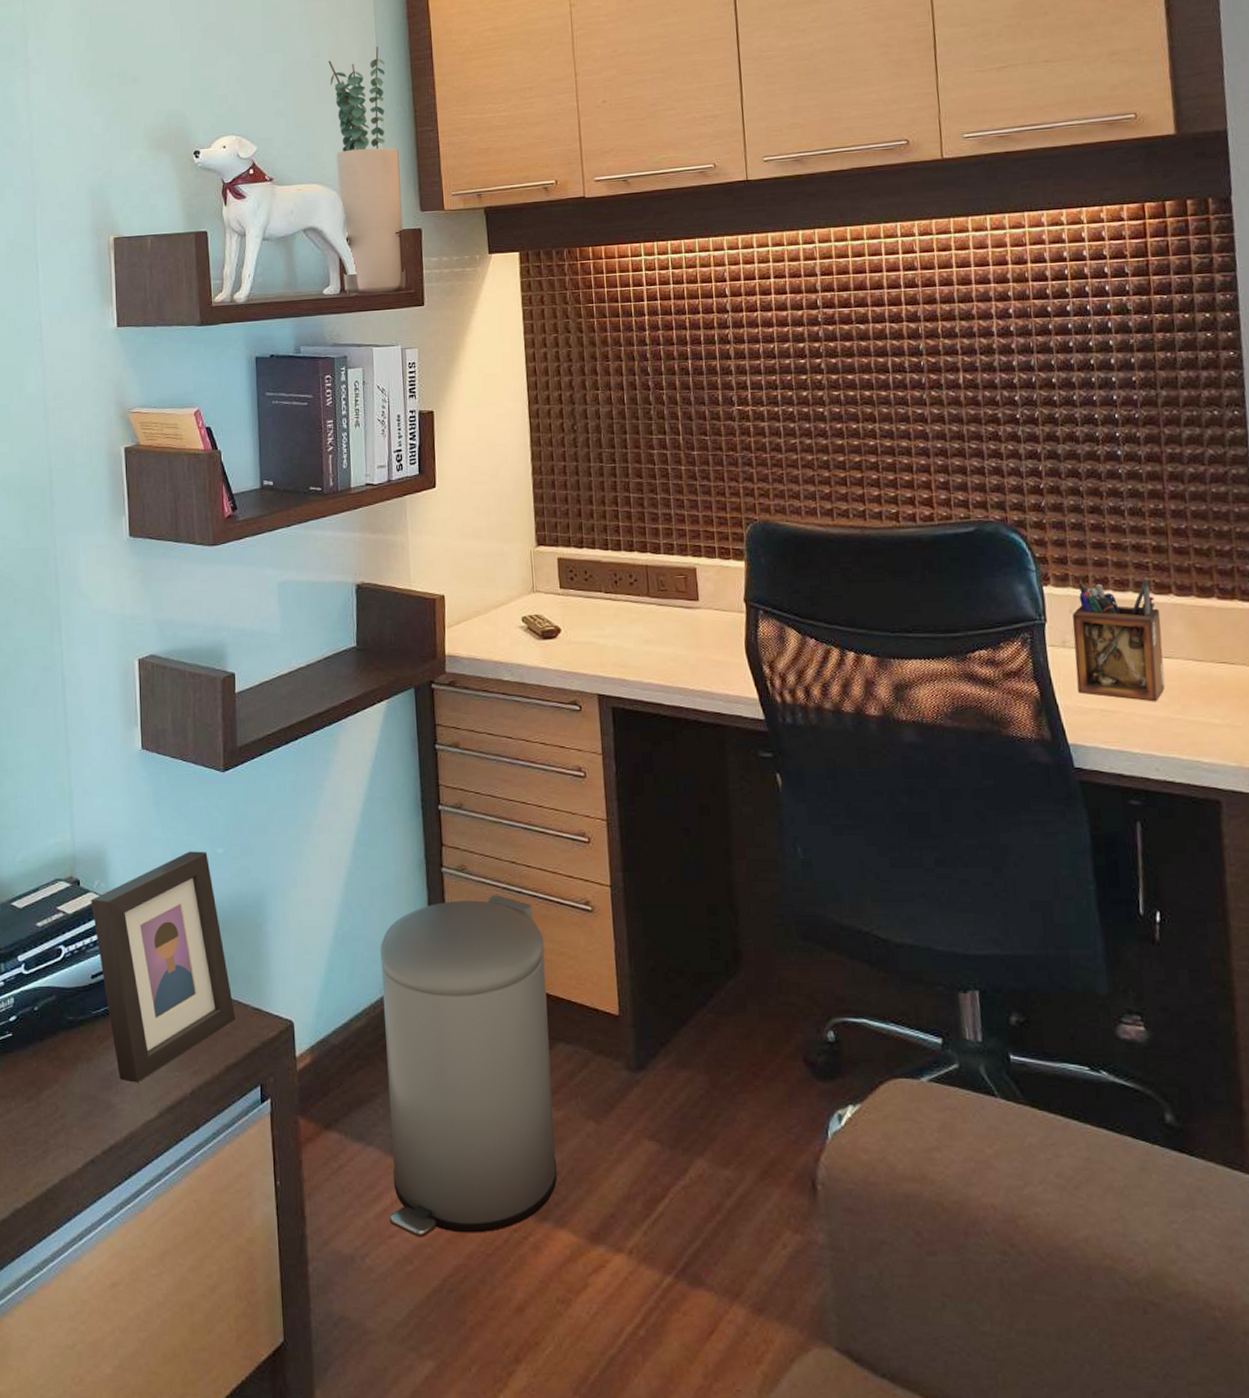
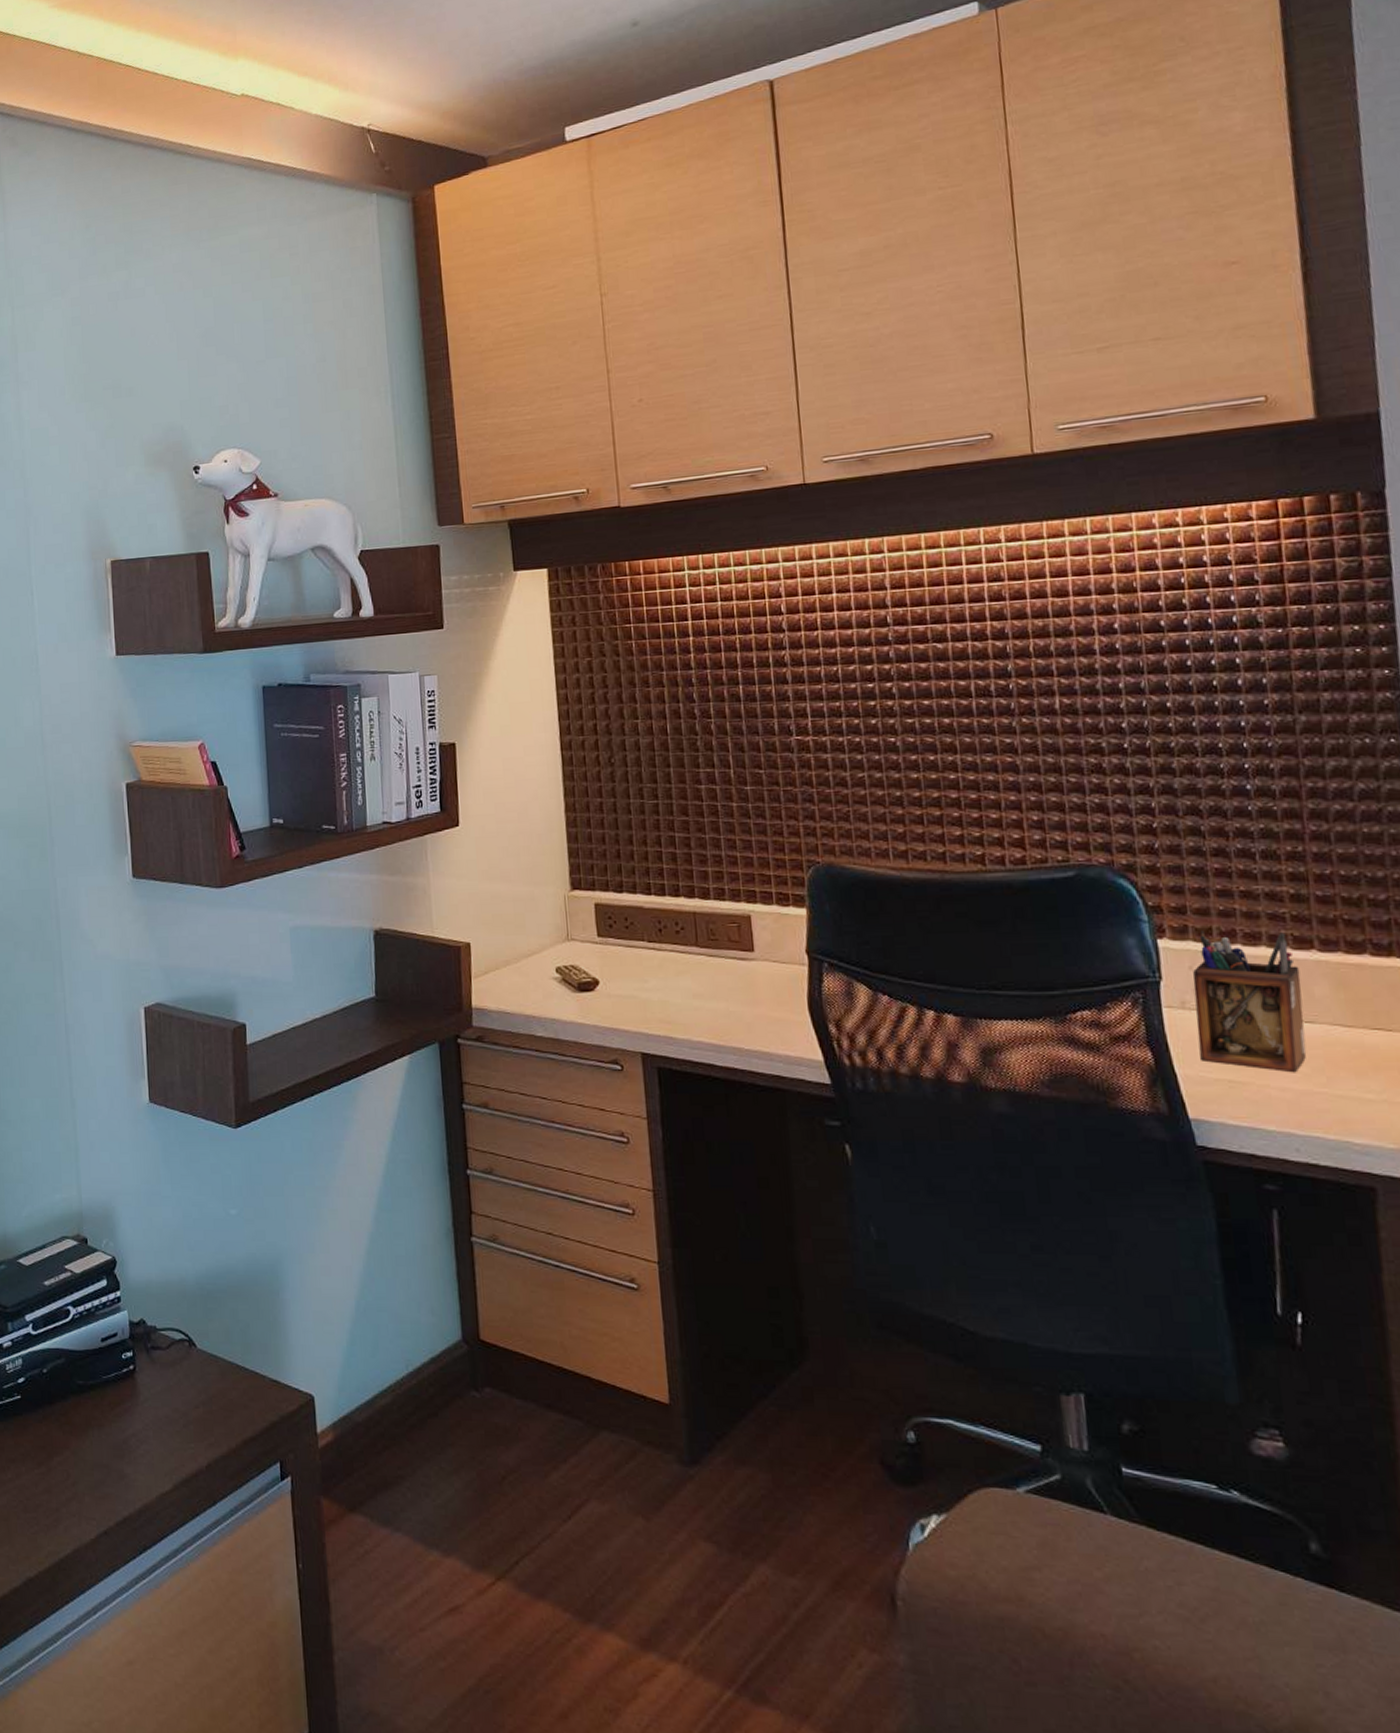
picture frame: present [91,851,236,1083] -> none [99,1211,253,1453]
vase: present [328,46,406,295] -> none [335,347,423,619]
pedal bin: present [380,895,558,1238] -> none [405,1268,603,1633]

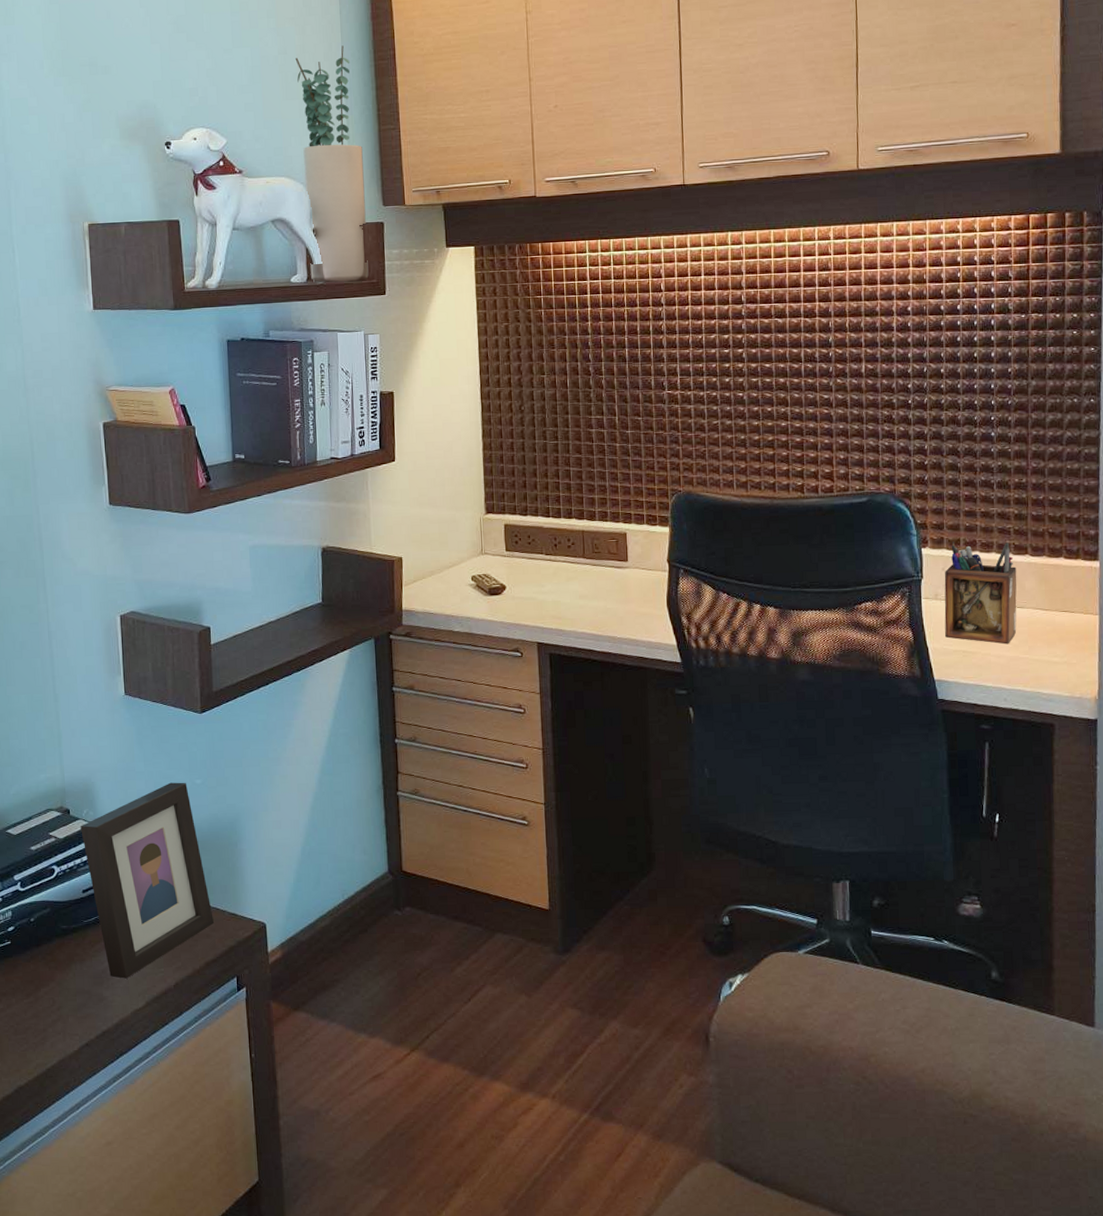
picture frame: none [99,1211,253,1453] -> present [81,782,215,979]
vase: none [335,347,423,619] -> present [295,45,369,284]

